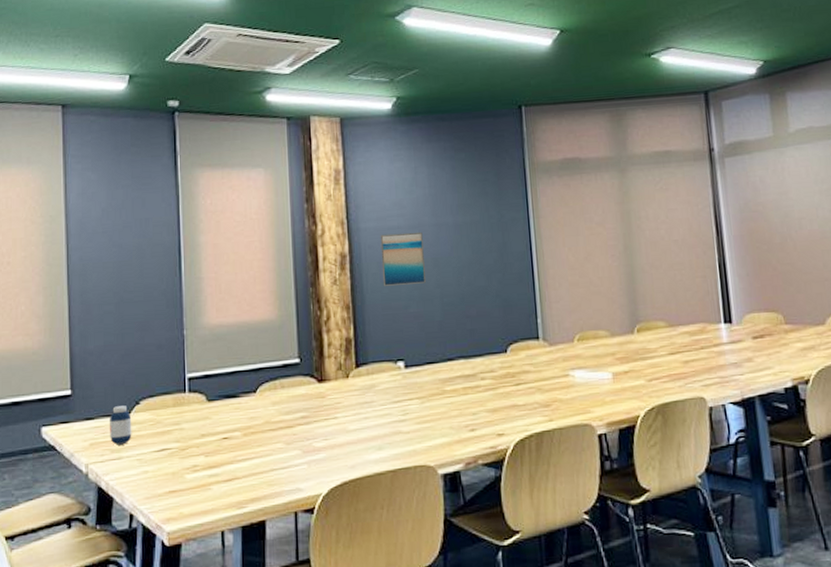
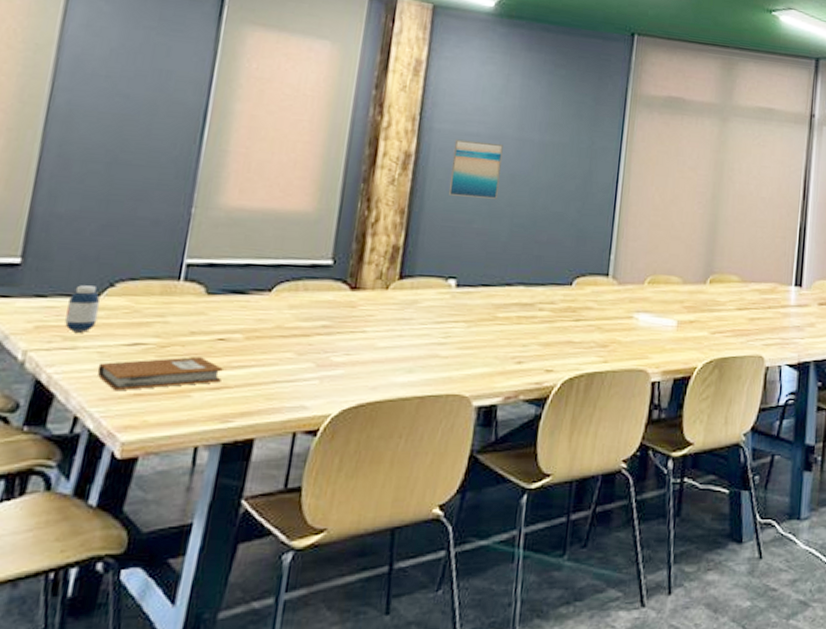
notebook: none [139,455,231,490] -> present [97,357,223,391]

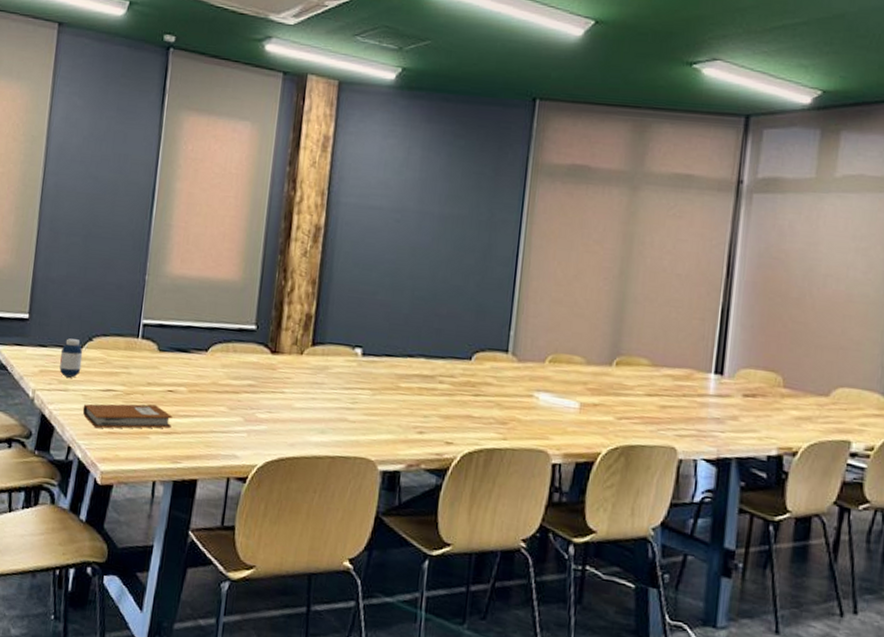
wall art: present [449,139,503,199] -> none [355,212,405,272]

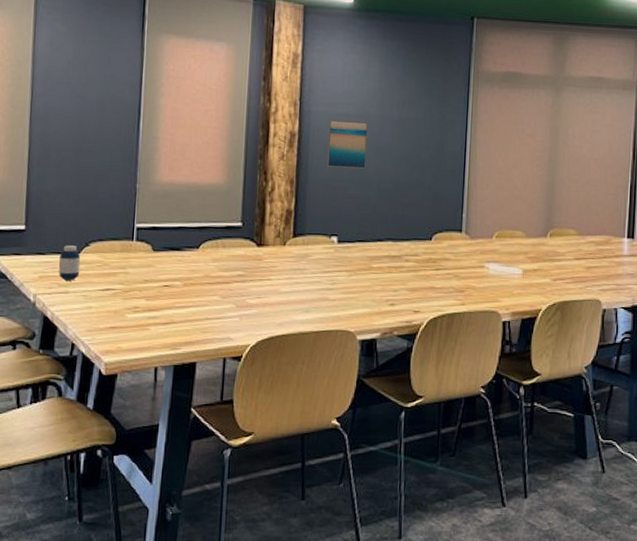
notebook: present [82,403,173,429] -> none [83,299,170,325]
wall art: none [355,212,405,272] -> present [327,119,368,169]

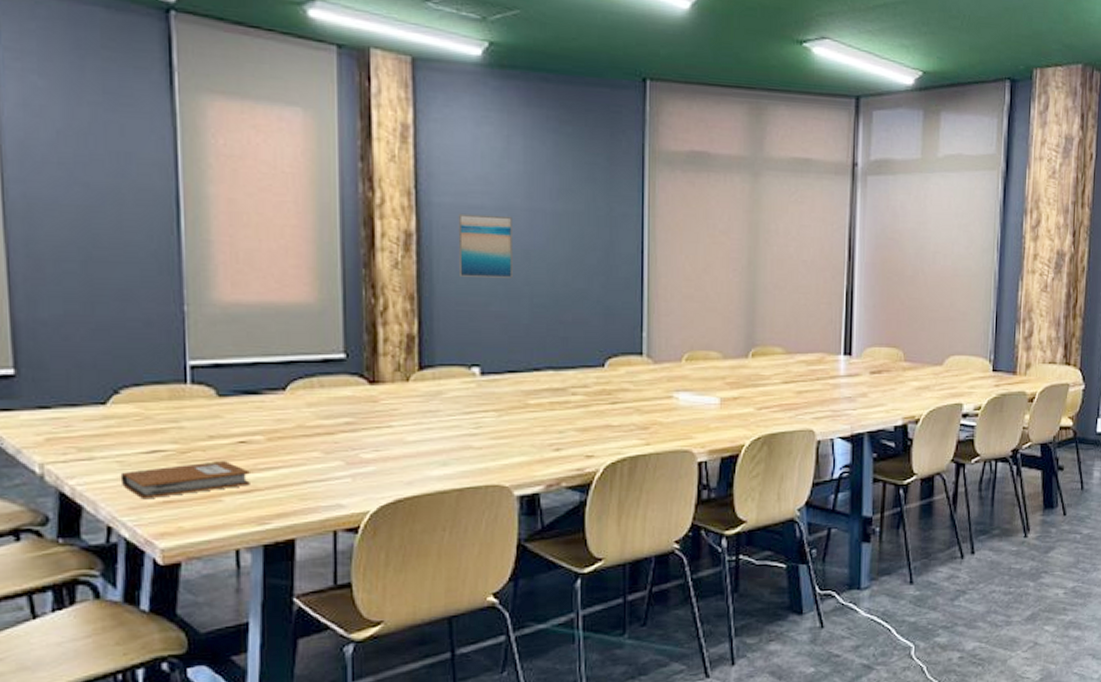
medicine bottle: present [58,245,81,281] -> none [73,394,109,443]
notebook: none [83,299,170,325] -> present [120,461,250,500]

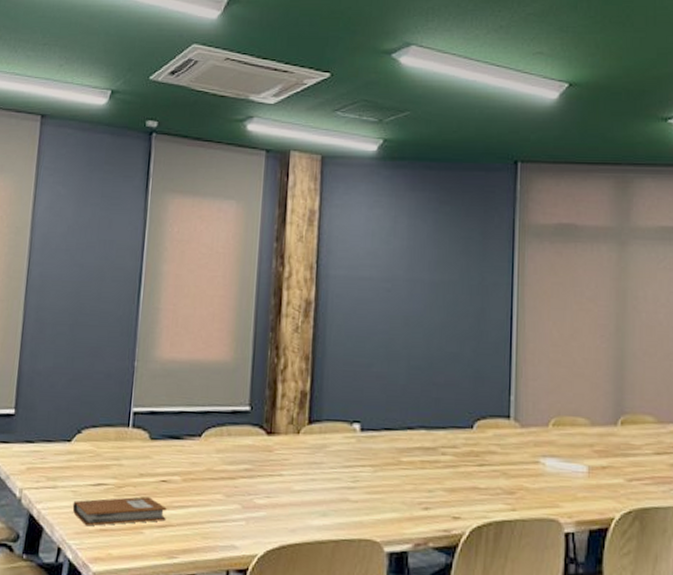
wall art: present [458,213,512,278] -> none [347,284,395,342]

